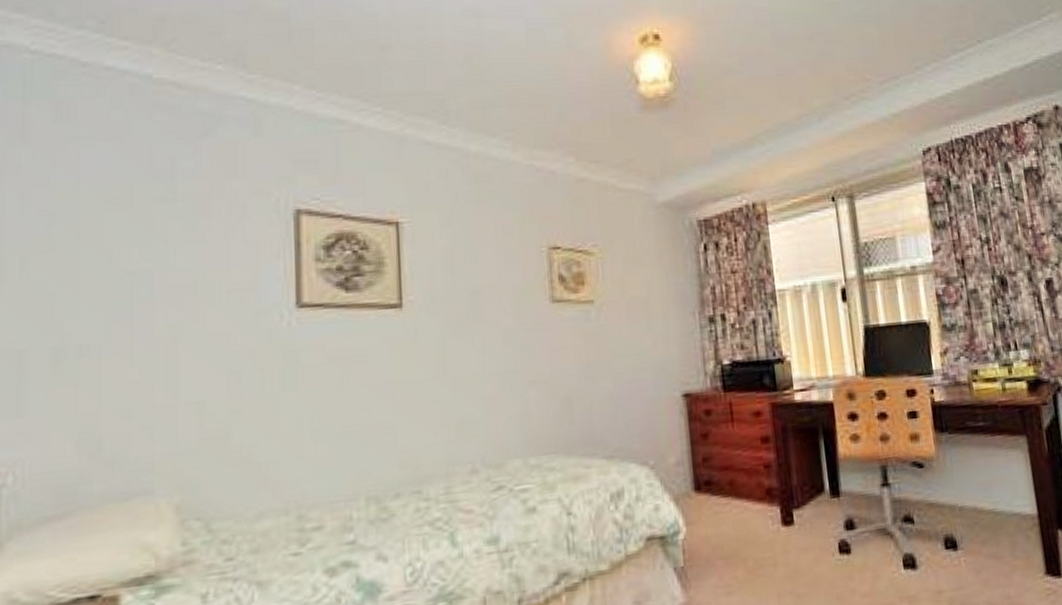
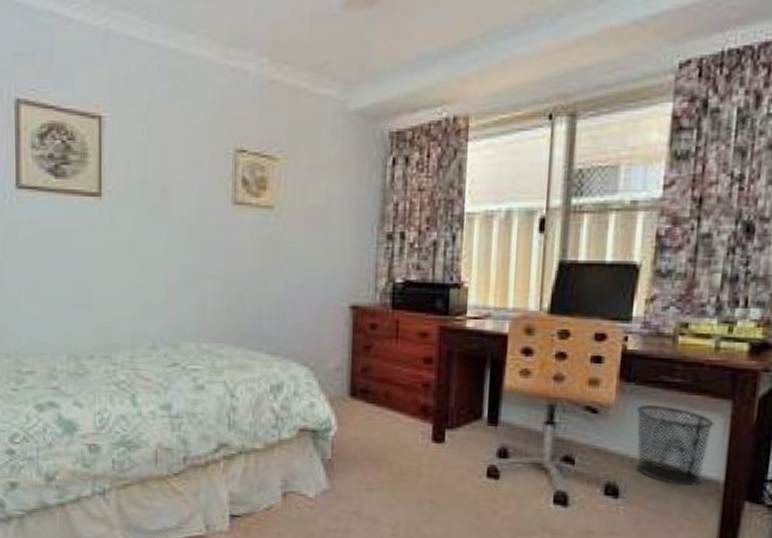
waste bin: none [954,450,1020,526] -> present [635,405,714,486]

